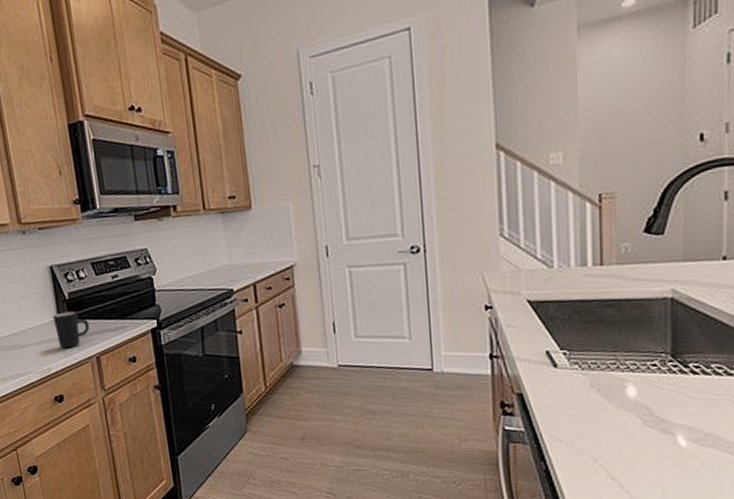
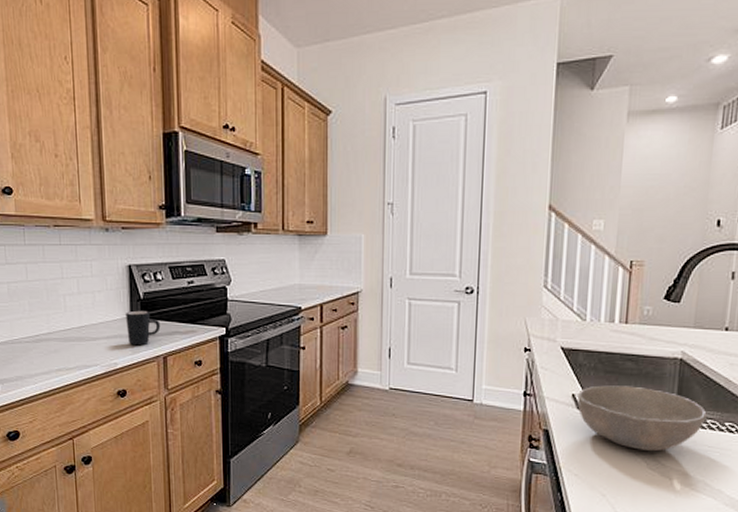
bowl: none [553,335,710,407] -> present [577,385,707,452]

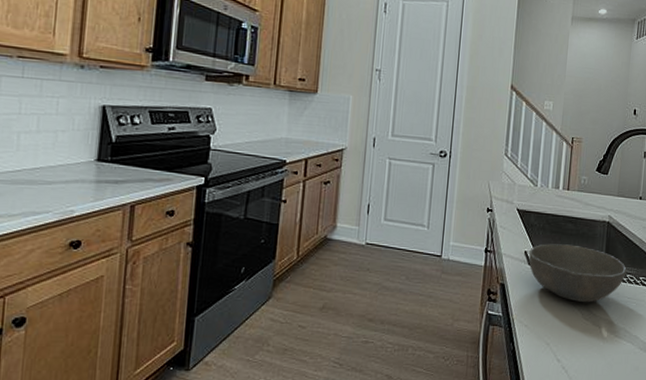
mug: present [126,310,161,346] -> none [91,154,132,193]

